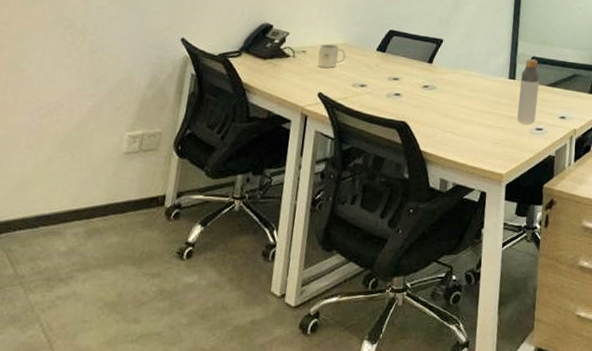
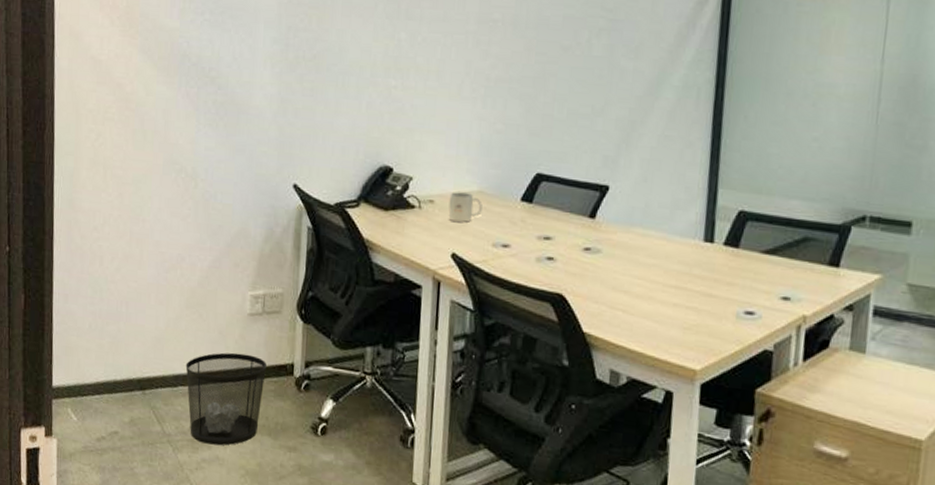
waste bin: none [47,189,138,281] -> present [185,352,266,446]
bottle: present [517,59,540,125] -> none [717,214,751,307]

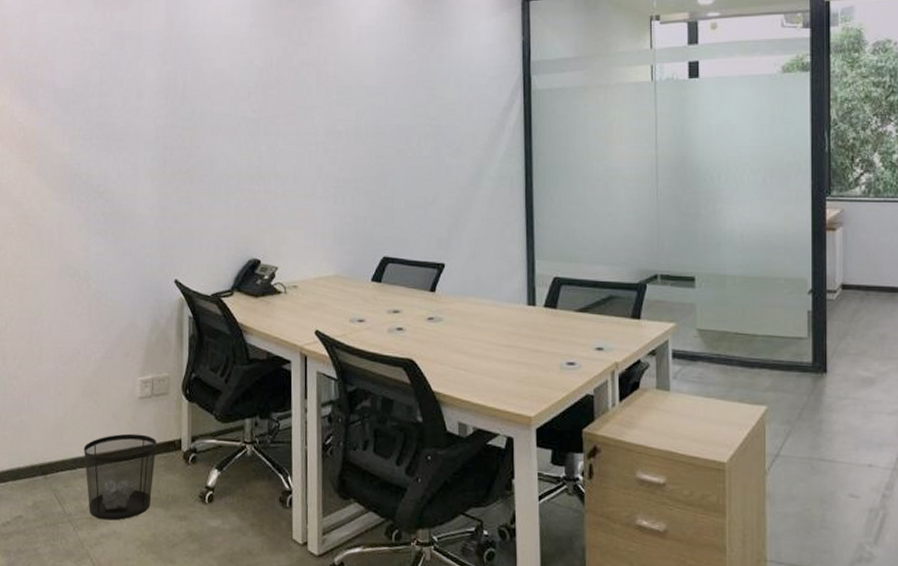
mug: present [448,192,483,223] -> none [310,277,339,304]

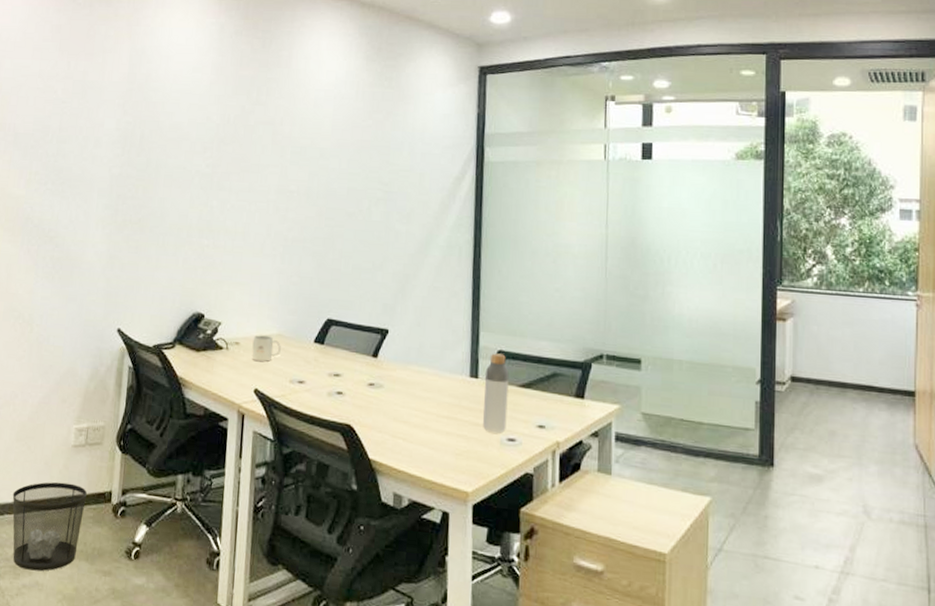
mug: none [310,277,339,304] -> present [251,335,281,362]
bottle: none [543,280,566,359] -> present [483,353,509,435]

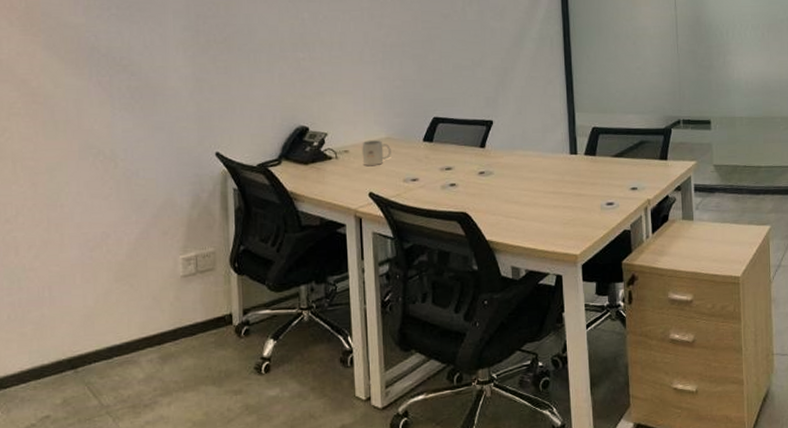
waste bin: present [12,481,87,571] -> none [120,313,205,407]
bottle: present [483,353,509,435] -> none [583,130,605,201]

